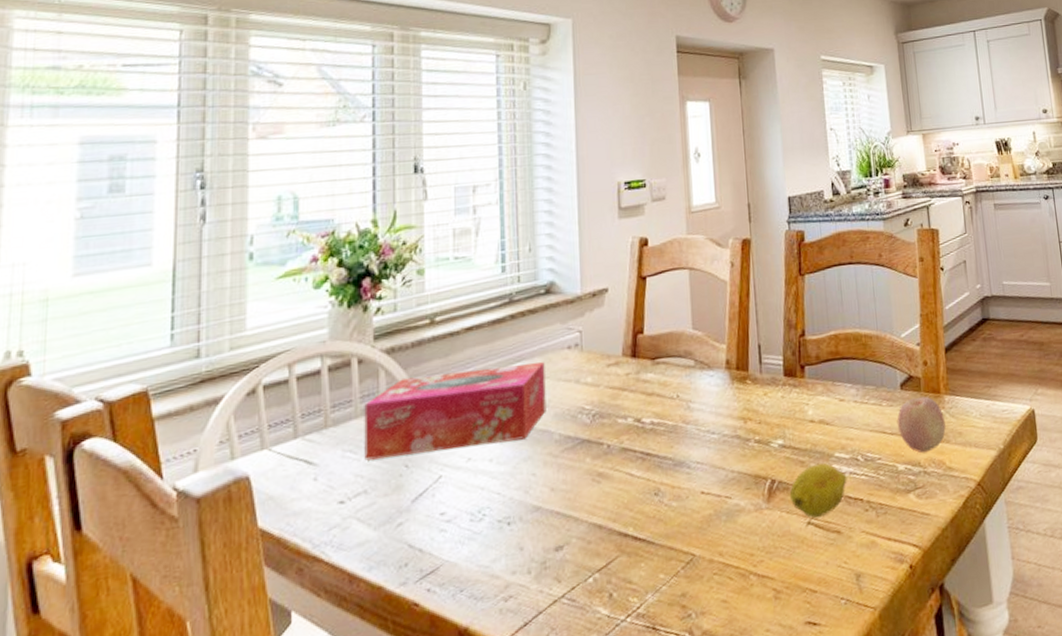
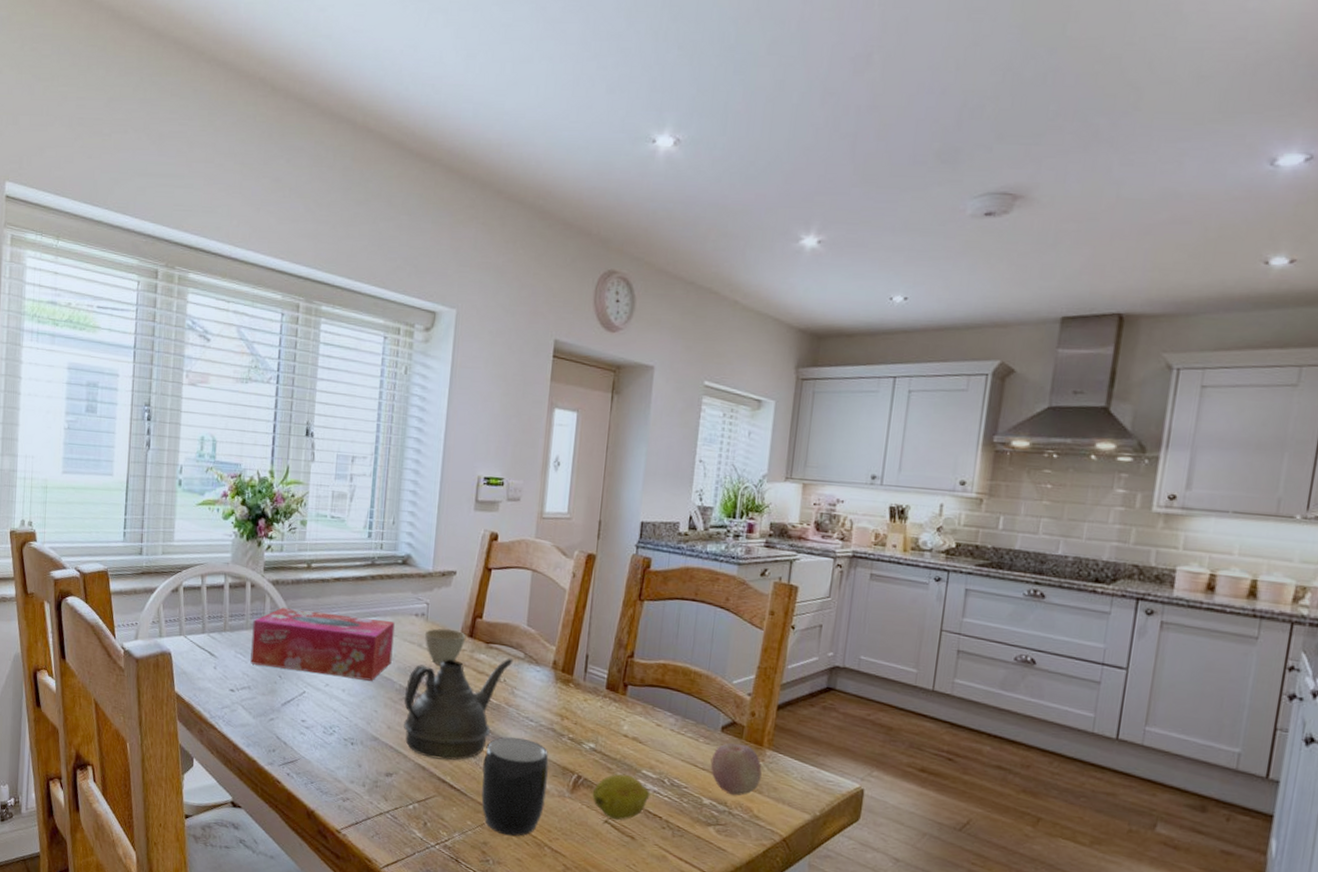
teapot: none [566,369,684,512] -> present [404,658,514,761]
cup: none [581,353,629,398] -> present [424,628,466,665]
mug: none [668,455,742,577] -> present [481,737,549,837]

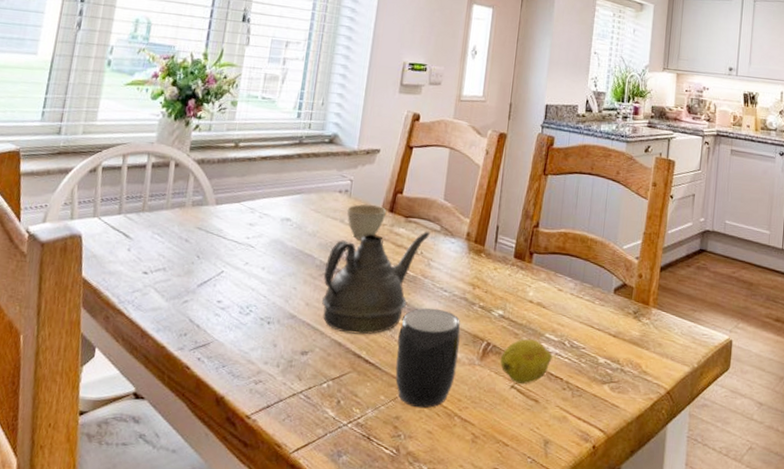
tissue box: present [250,607,395,681] -> none [167,186,319,258]
fruit: present [710,742,762,796] -> none [604,303,649,354]

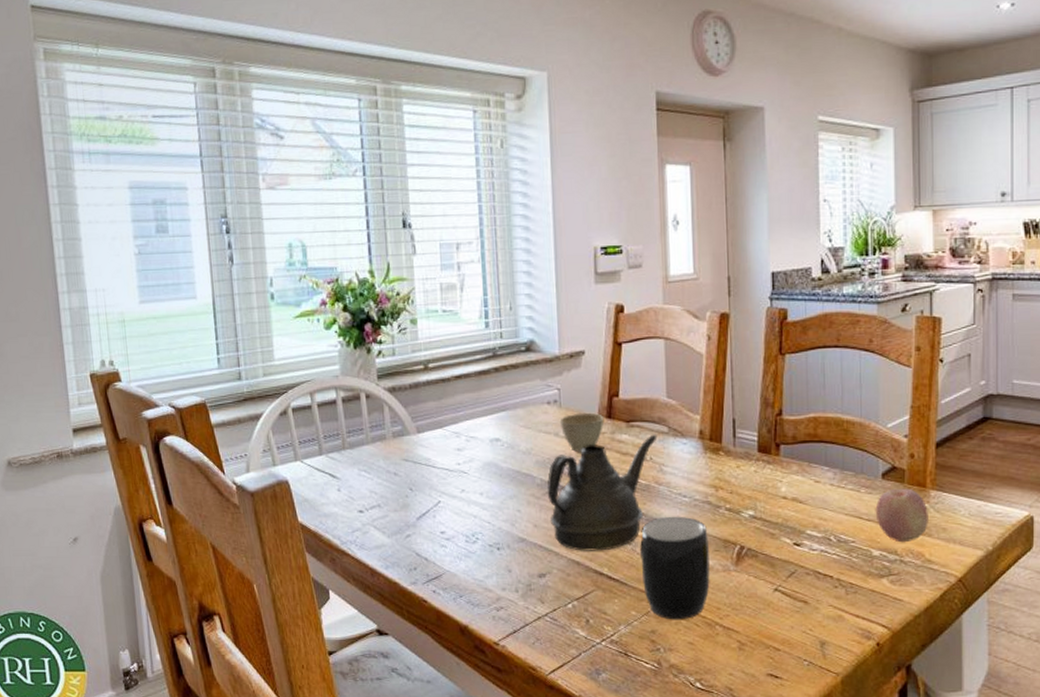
fruit: present [500,338,553,385] -> none [758,537,818,587]
fruit: none [604,303,649,354] -> present [875,488,928,543]

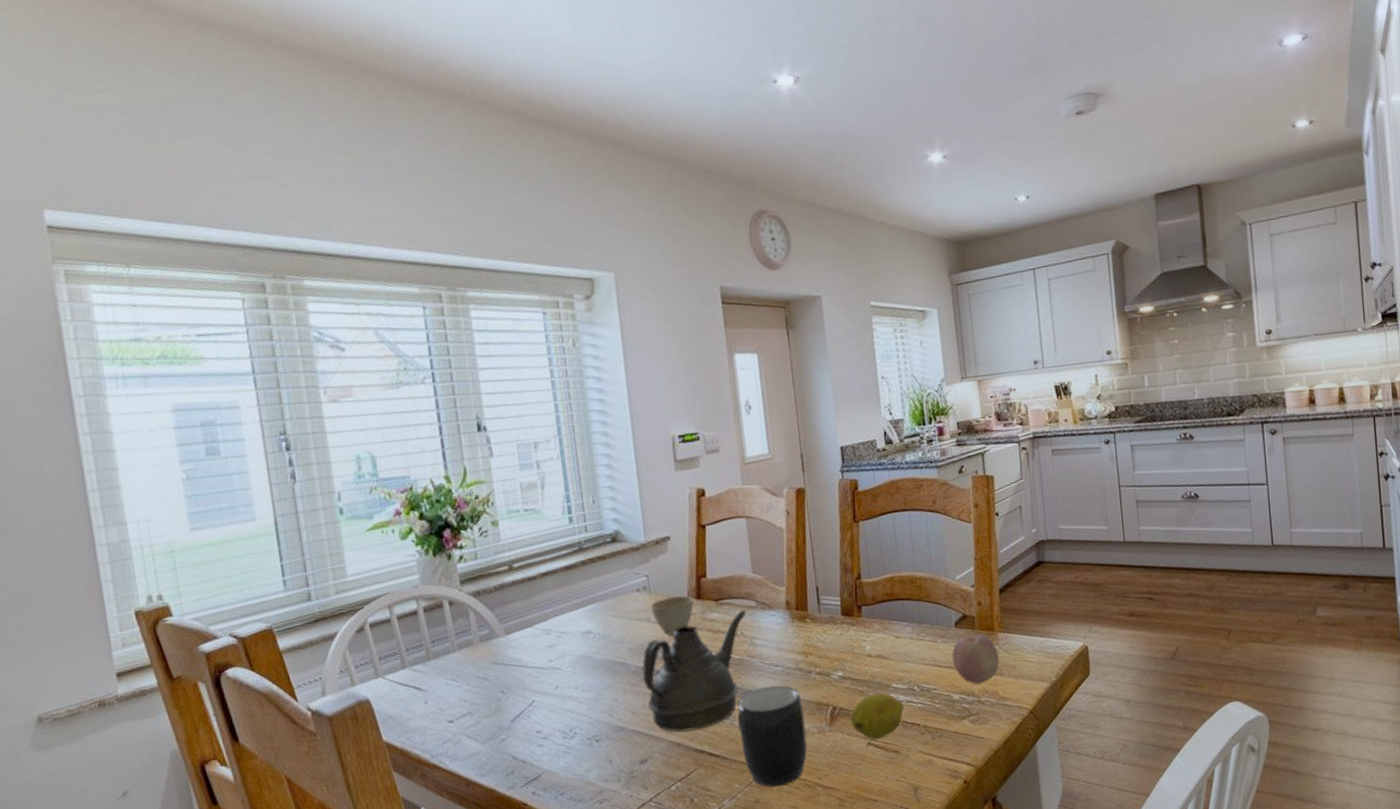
fruit: none [758,537,818,587] -> present [850,692,904,740]

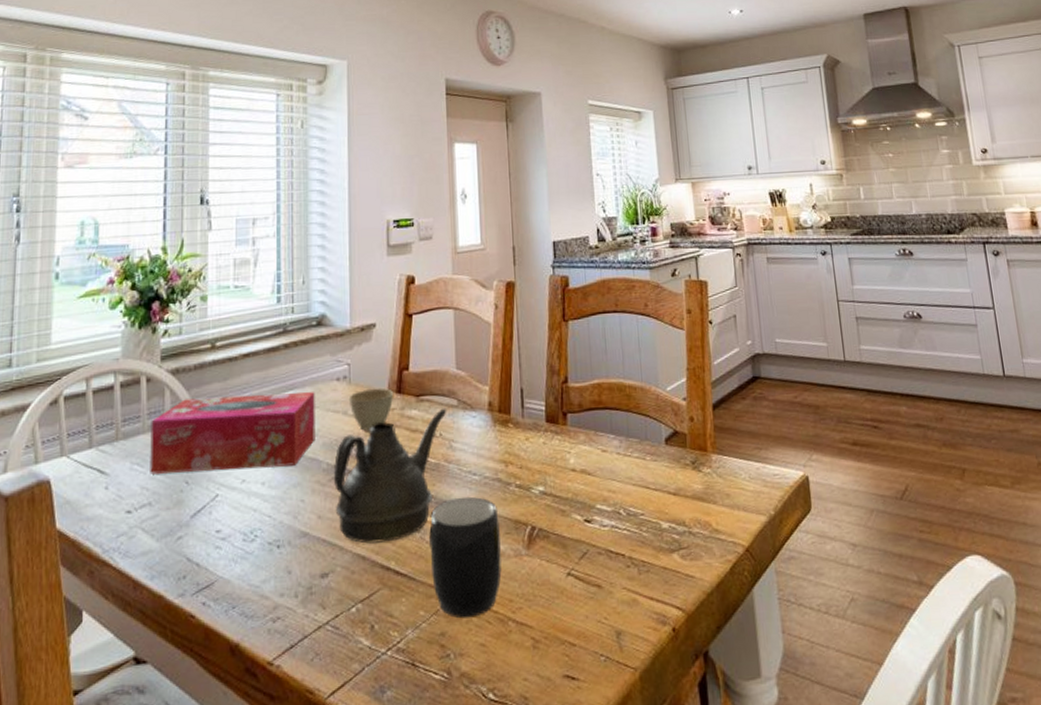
tissue box: none [459,603,622,688] -> present [150,392,315,474]
fruit: present [850,692,904,740] -> none [549,513,609,570]
fruit: present [951,633,1000,685] -> none [661,453,713,513]

